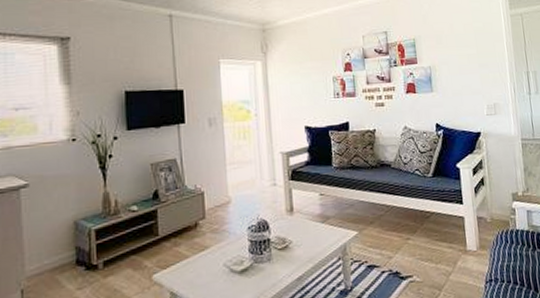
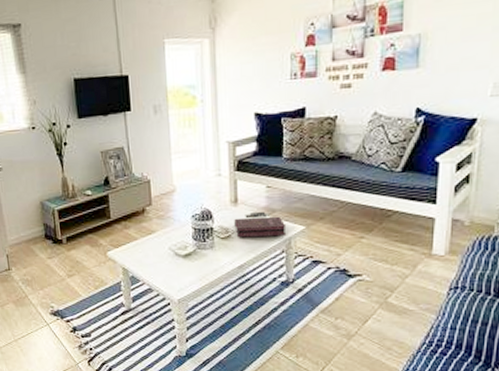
book: none [291,219,342,248] -> present [234,212,287,238]

